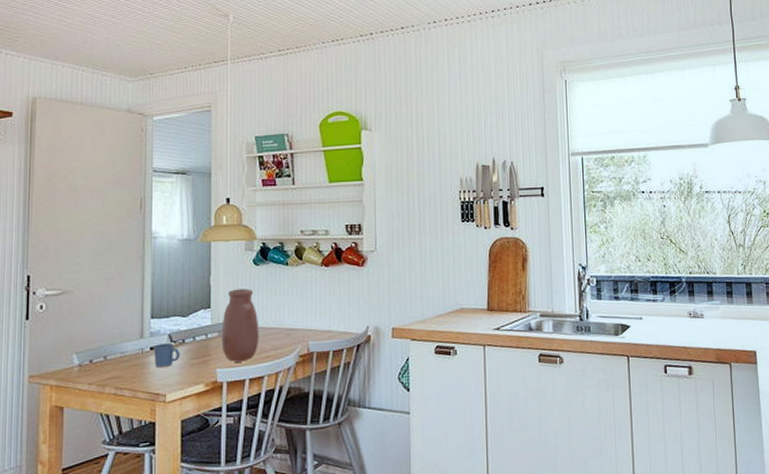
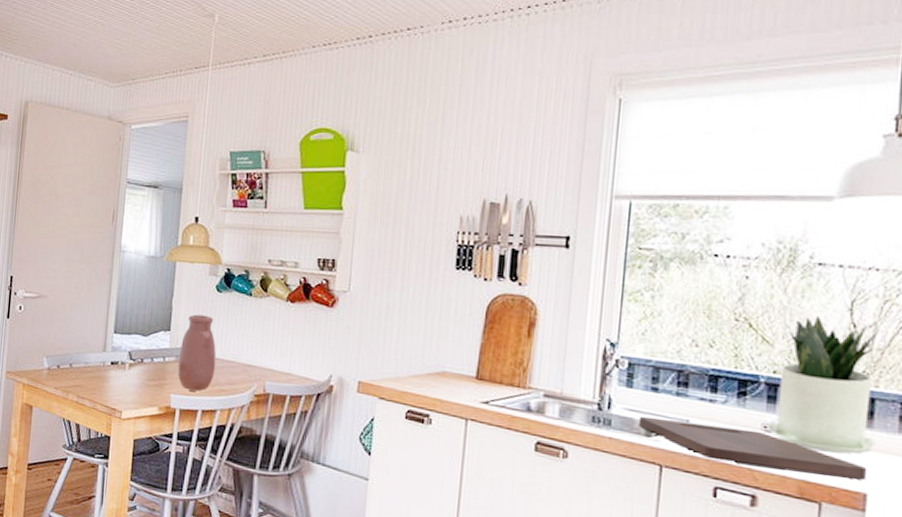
mug: present [154,343,180,369] -> none [114,359,138,385]
cutting board: none [608,318,755,345] -> present [638,416,868,480]
planter: none [691,229,756,326] -> present [766,316,877,454]

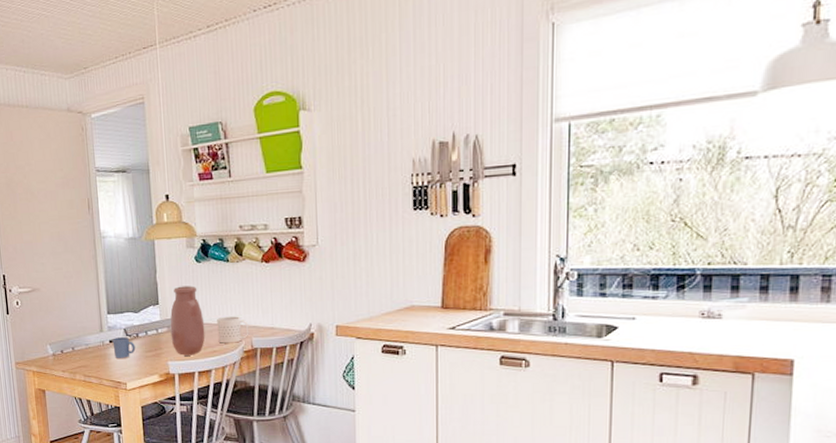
mug: none [114,359,138,385] -> present [112,337,136,360]
mug: none [228,353,264,385] -> present [217,316,249,343]
cutting board: present [638,416,868,480] -> none [590,318,794,350]
planter: present [766,316,877,454] -> none [703,207,801,328]

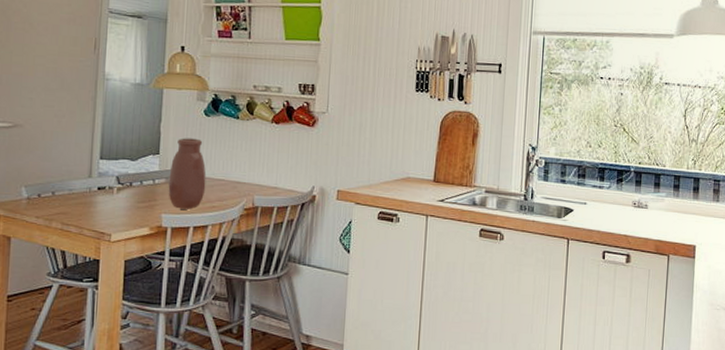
mug: present [112,337,136,360] -> none [101,185,127,209]
mug: present [217,316,249,343] -> none [218,172,252,200]

